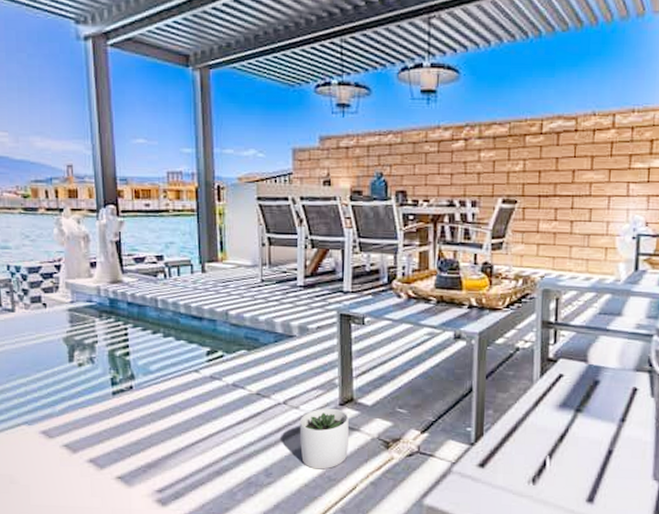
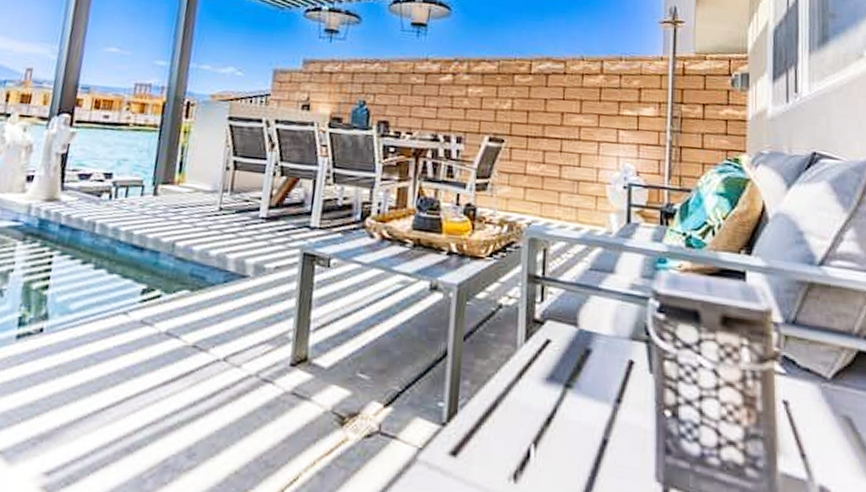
planter: present [299,408,349,470] -> none [235,368,300,452]

